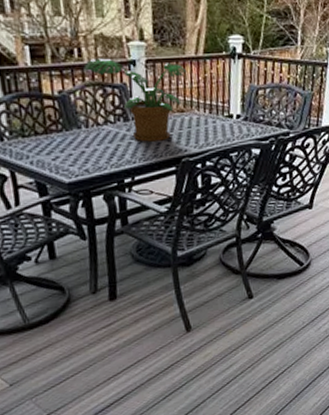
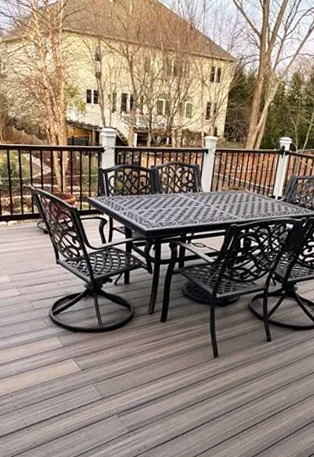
potted plant: present [82,58,187,142] -> none [170,146,245,209]

